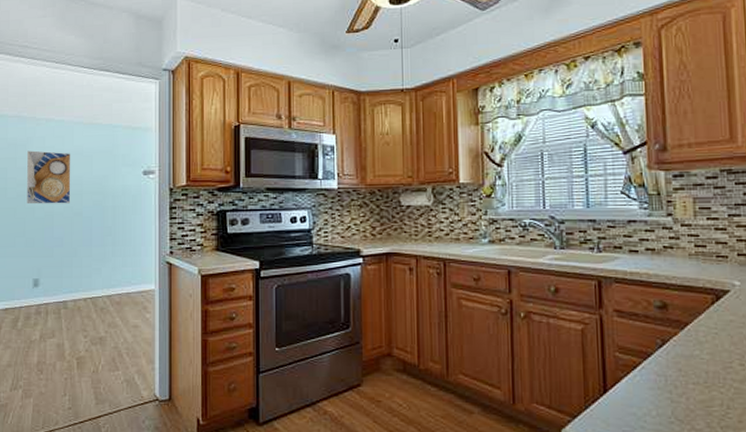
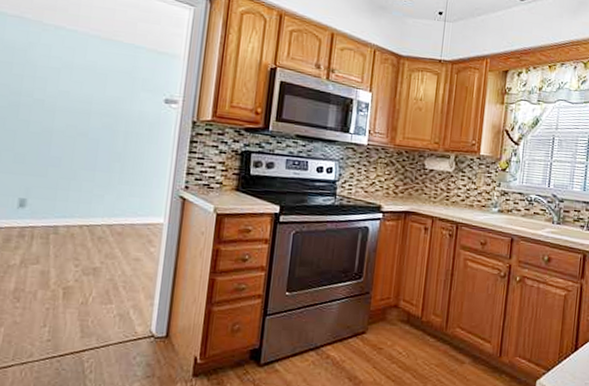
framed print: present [27,150,71,205] -> none [20,57,82,122]

